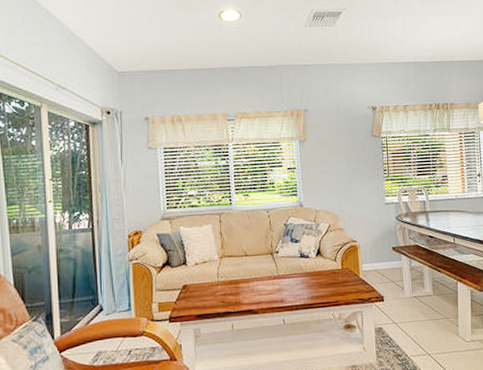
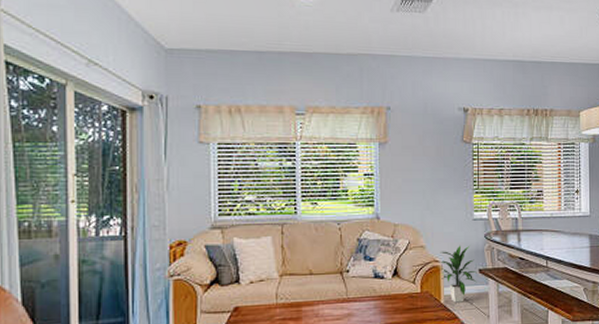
indoor plant: none [356,226,391,277] -> present [439,245,477,303]

